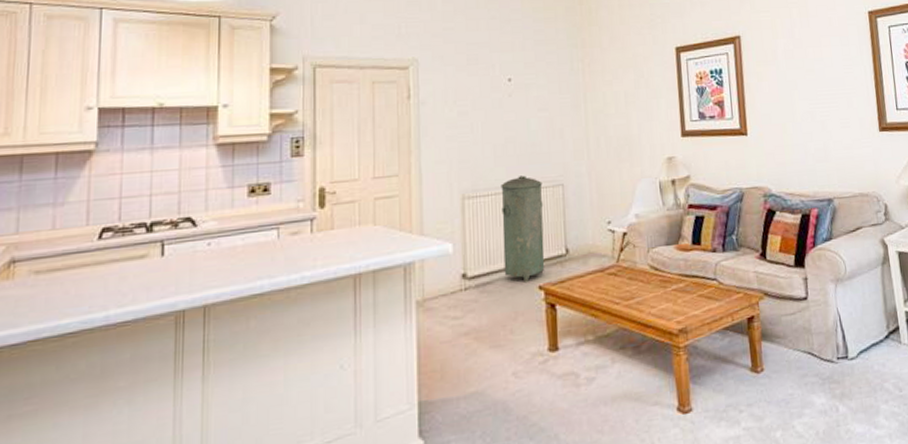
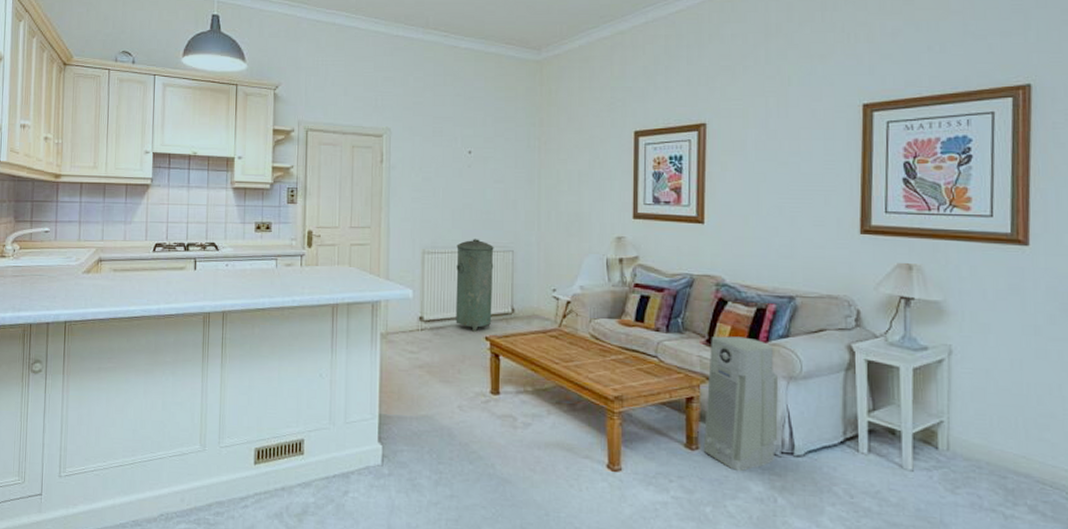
air purifier: none [764,245,832,387] -> present [703,336,778,472]

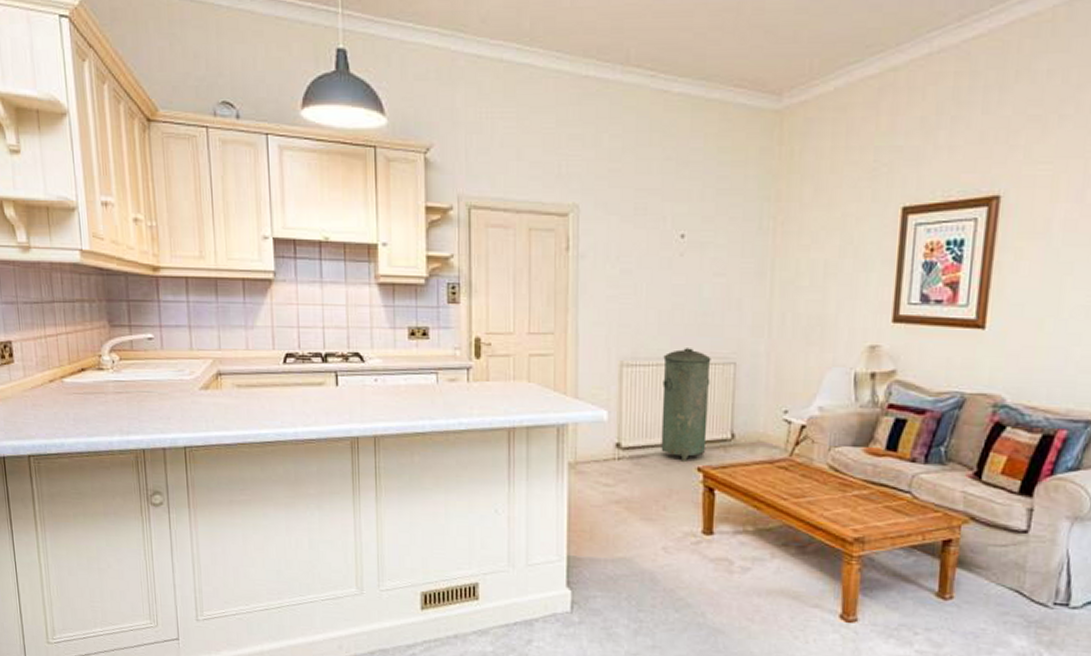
air purifier: present [703,336,778,472] -> none [958,468,1060,625]

